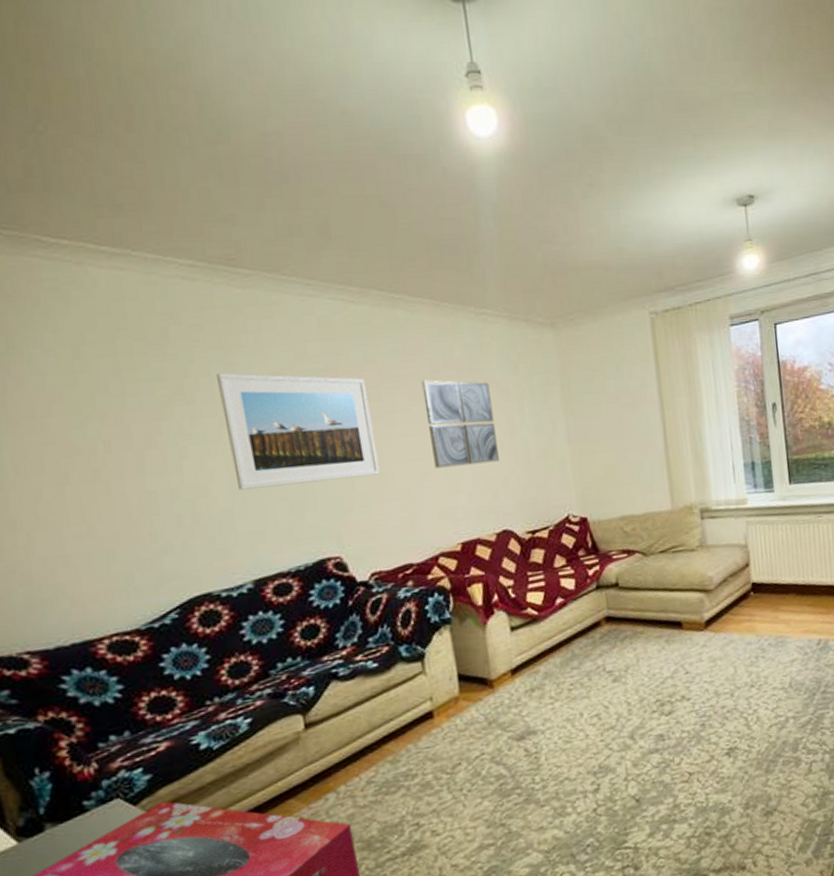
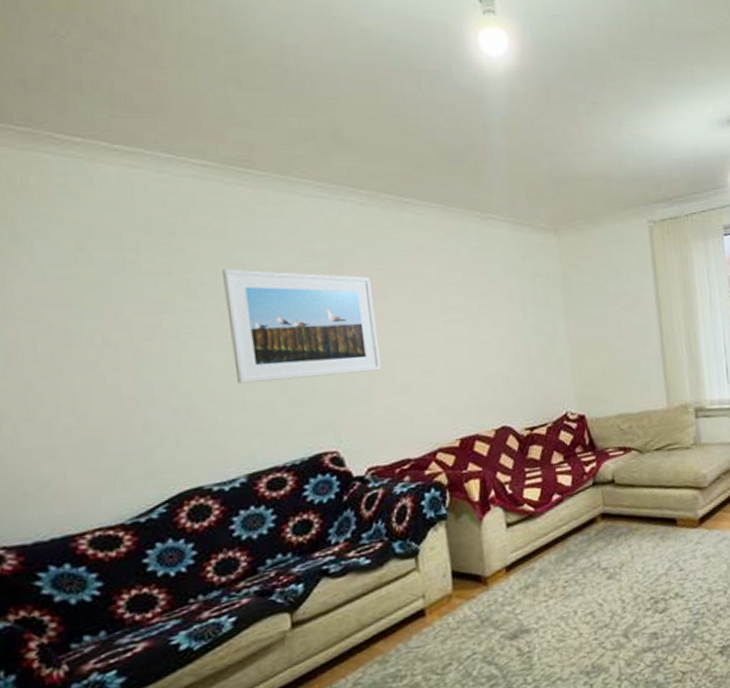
wall art: present [421,380,499,469] -> none [426,279,500,365]

